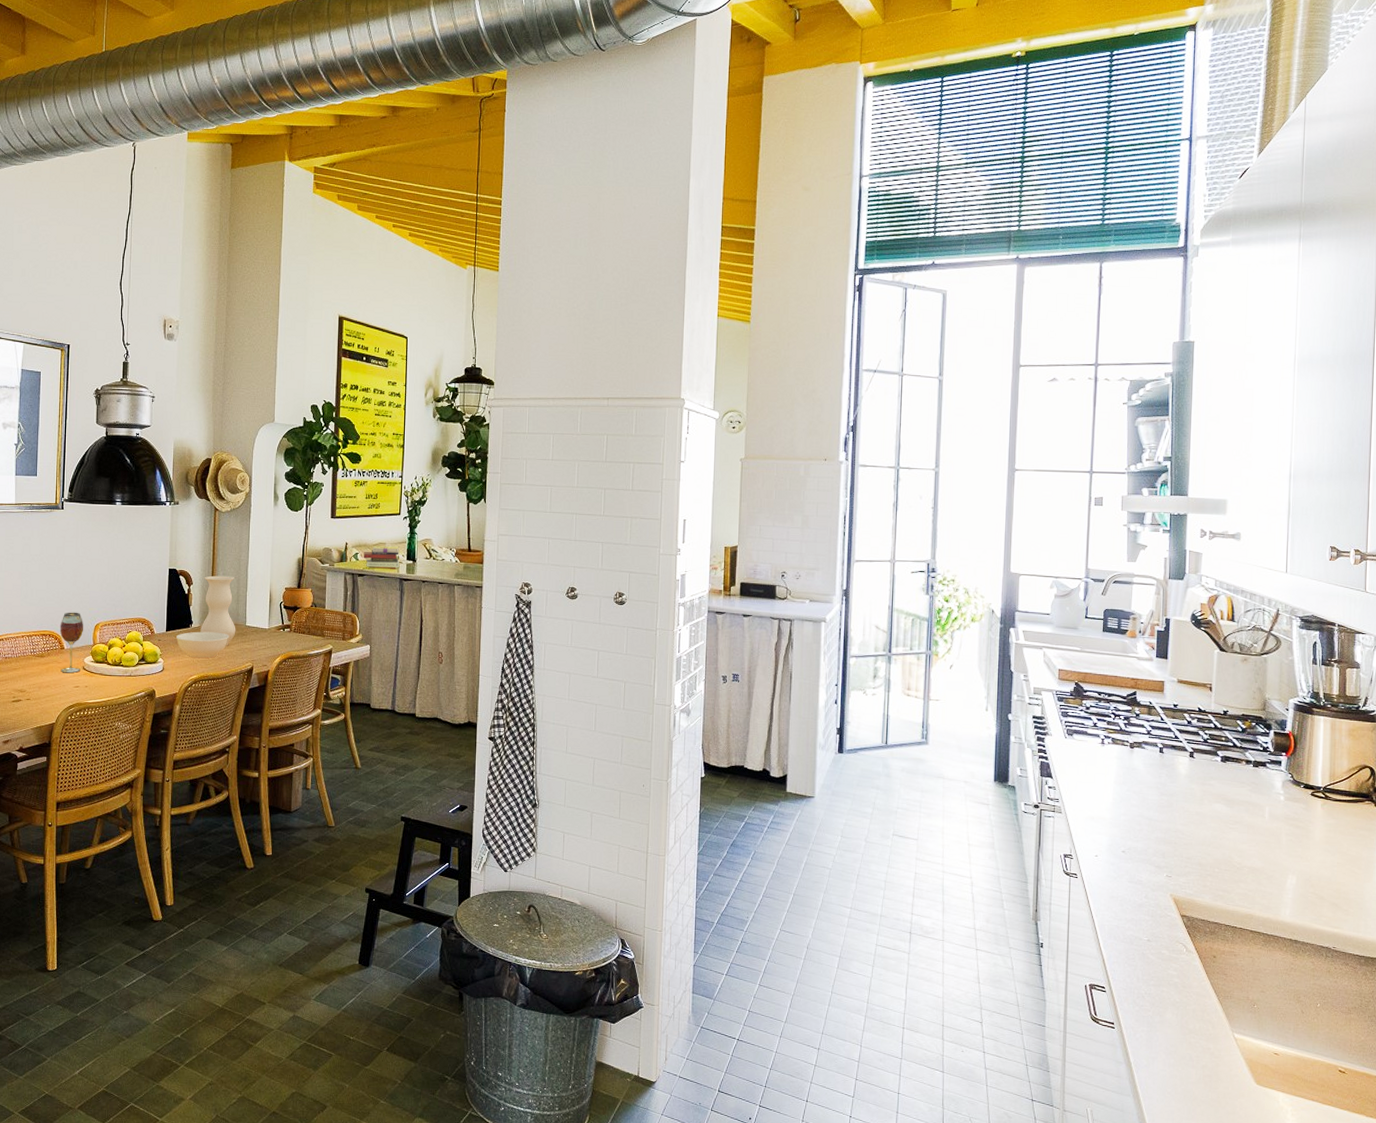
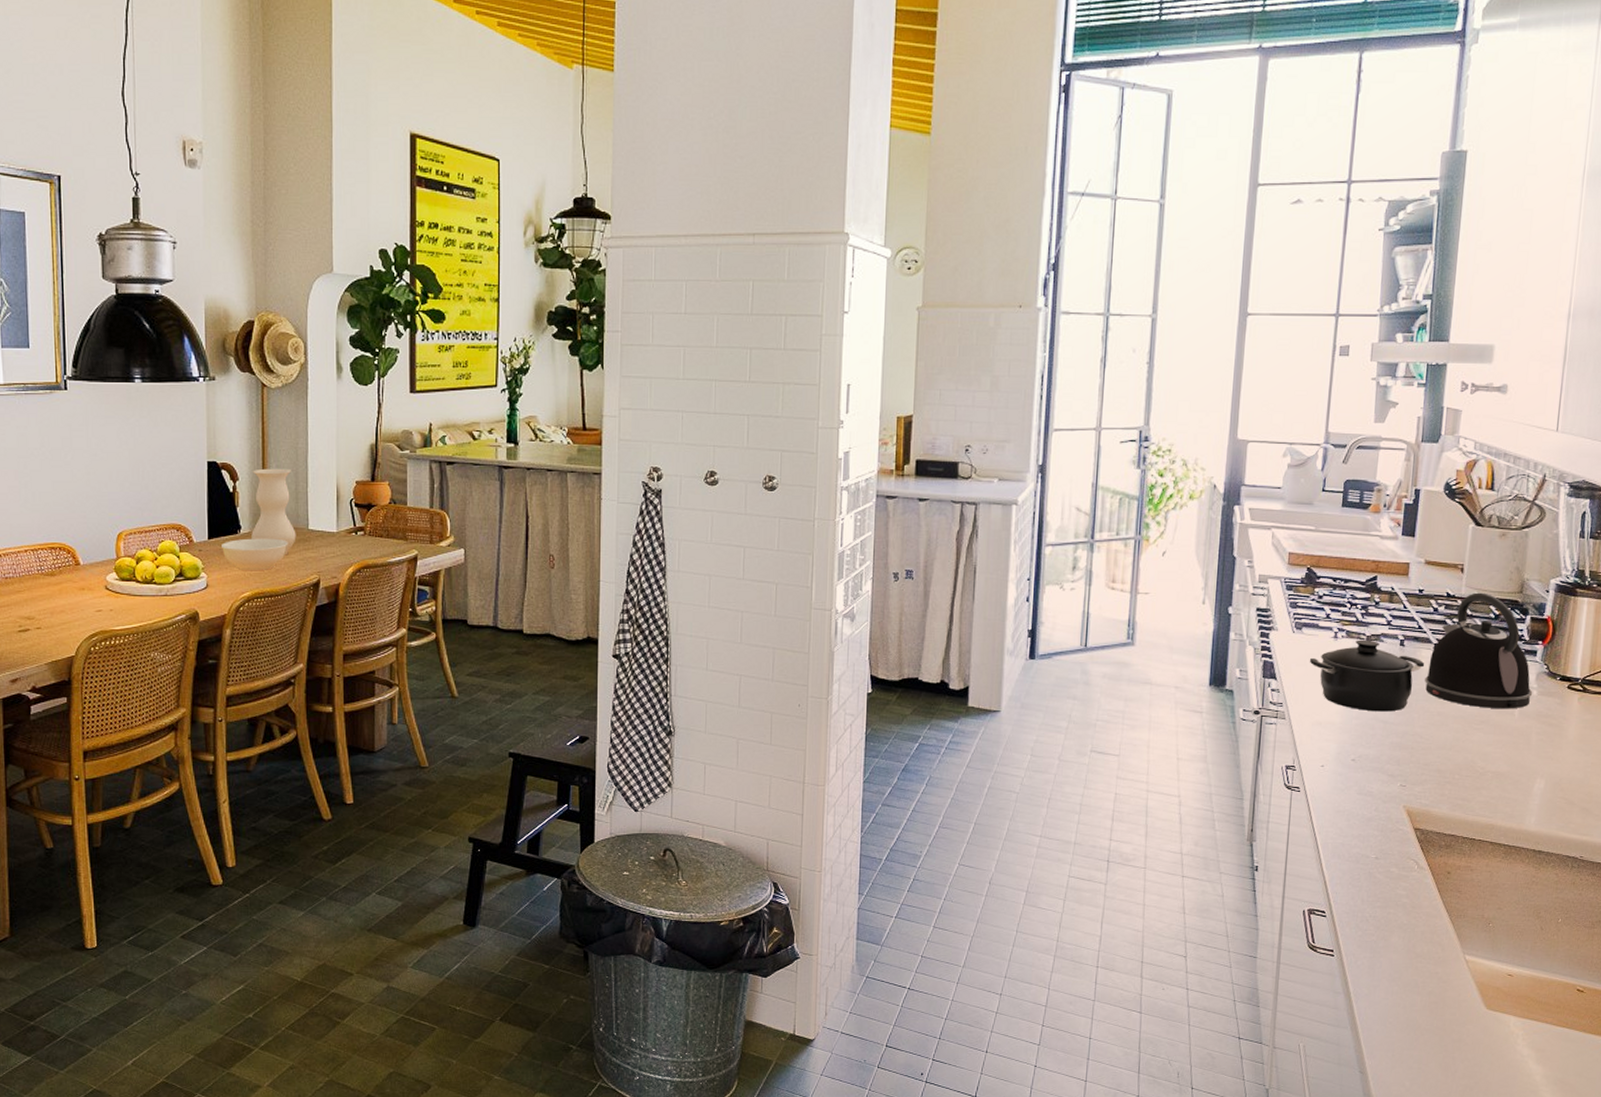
wineglass: present [59,612,84,673] -> none [72,519,104,595]
books: present [363,546,400,569] -> none [452,426,498,455]
saucepan: none [1080,746,1183,810] -> present [1309,639,1425,712]
kettle: none [1183,708,1280,812] -> present [1425,592,1533,709]

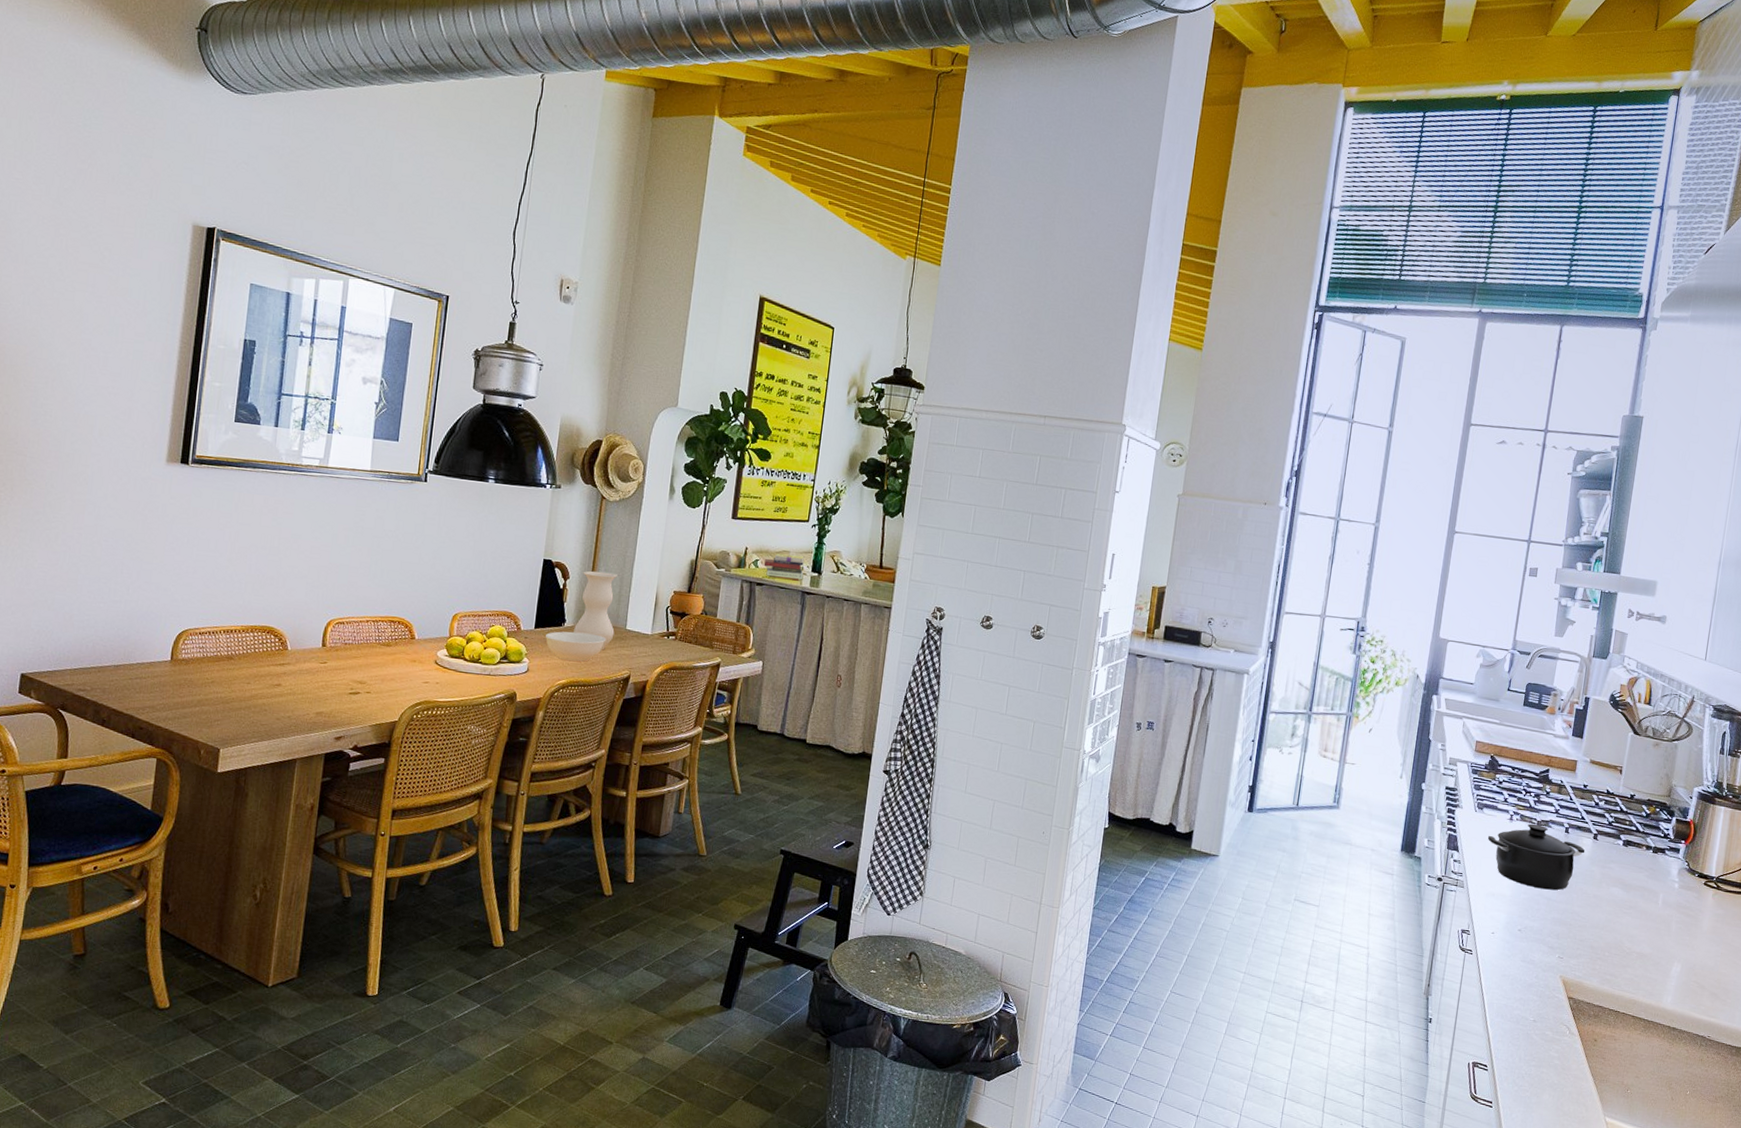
books: none [452,426,498,455] -> present [763,553,805,581]
kettle: present [1425,592,1533,709] -> none [1584,792,1675,898]

